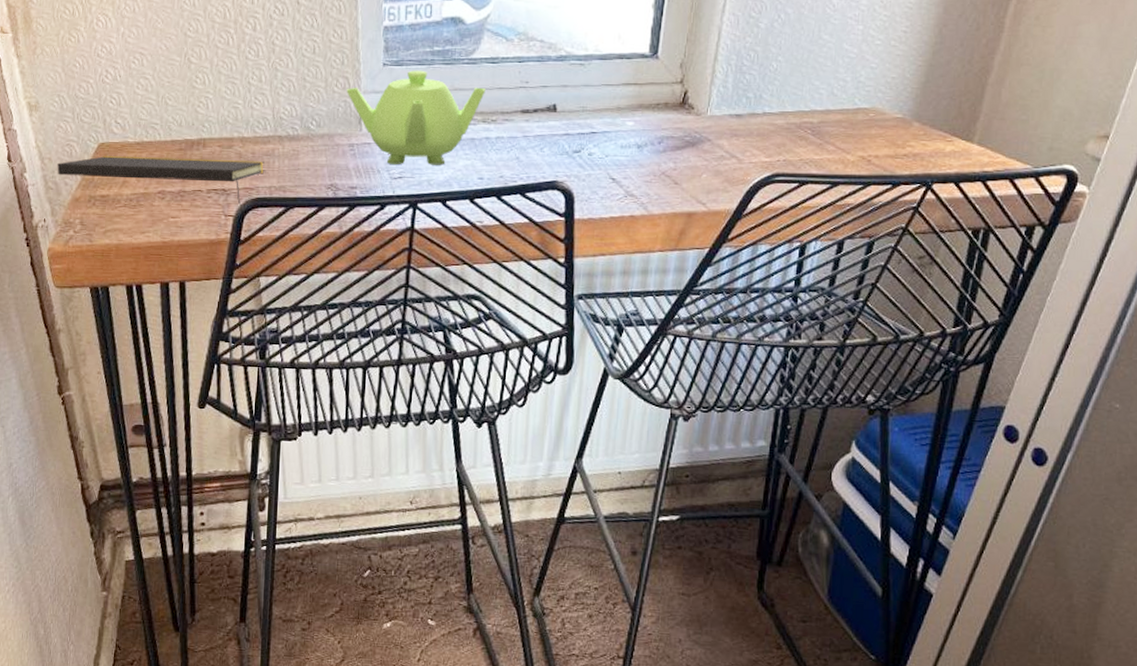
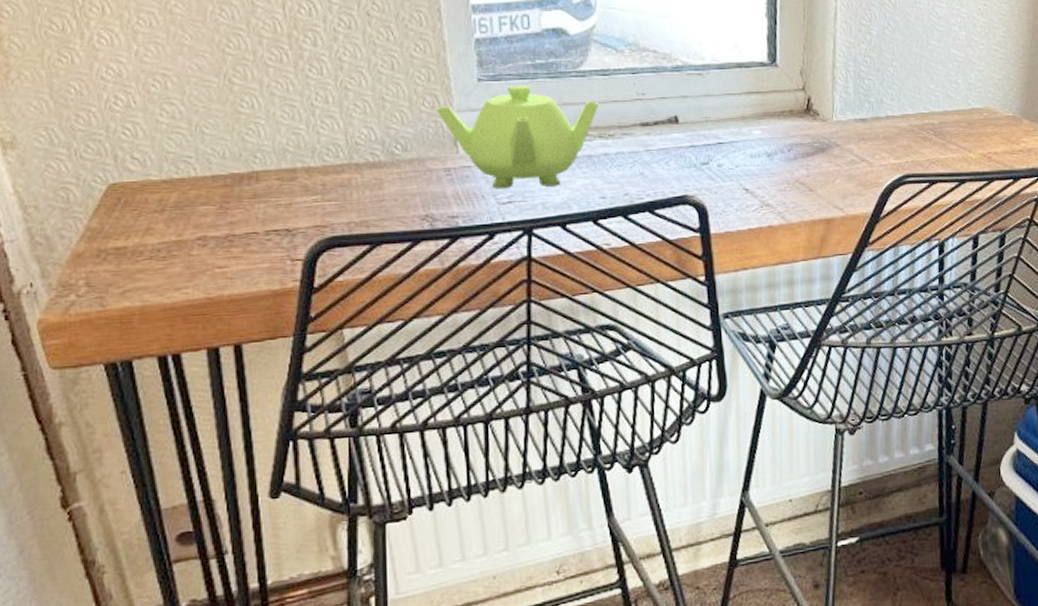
notepad: present [57,155,265,205] -> none [47,193,341,246]

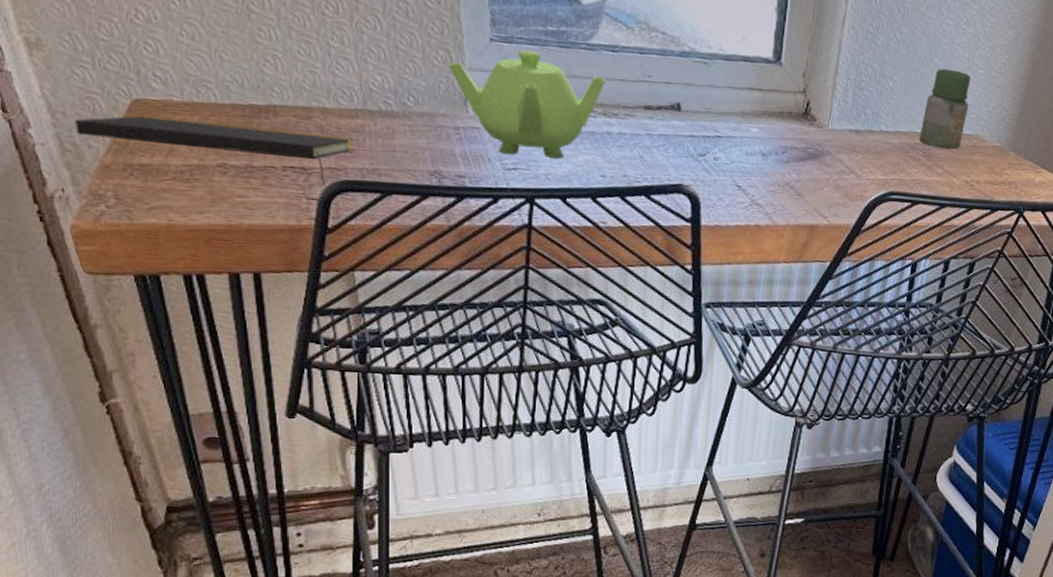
notepad: none [47,193,341,246] -> present [75,115,354,187]
jar: none [927,48,974,126] -> present [919,68,971,150]

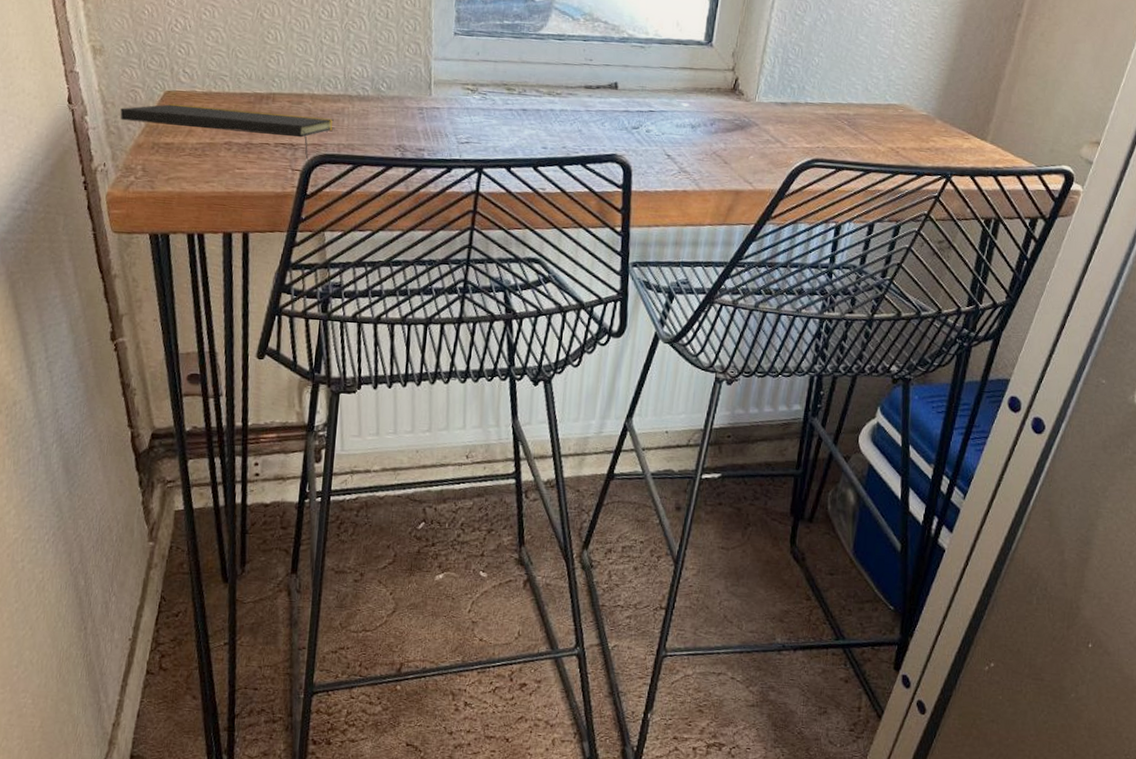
teapot: present [448,49,605,159] -> none [418,41,552,133]
jar: present [919,68,971,150] -> none [844,44,897,119]

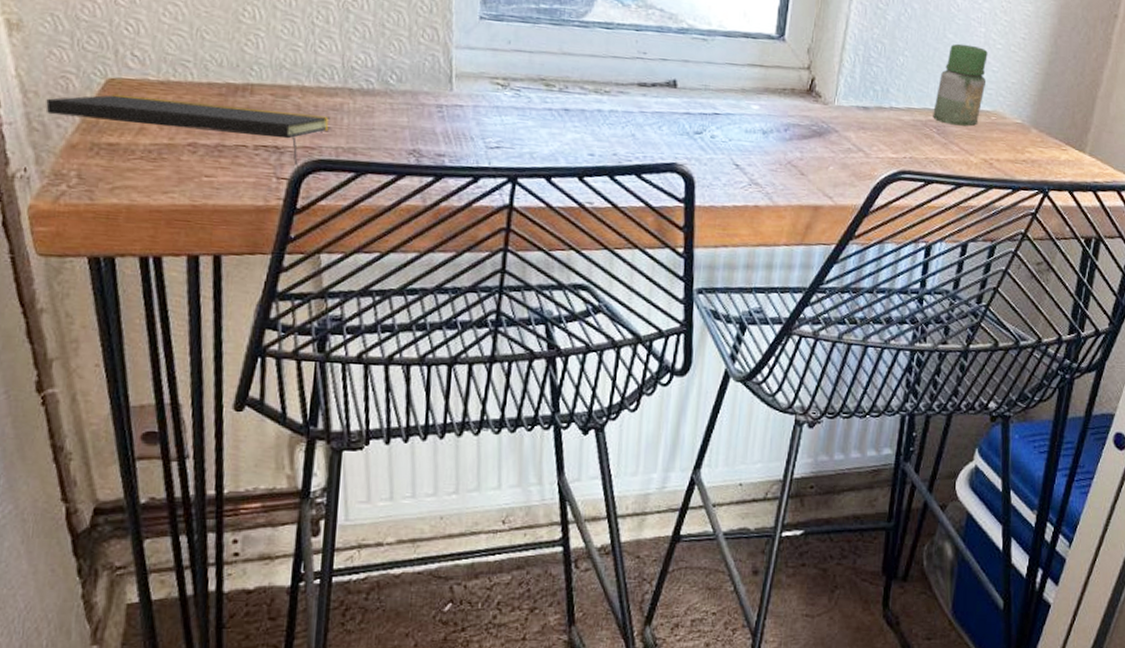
jar: none [844,44,897,119] -> present [933,43,988,127]

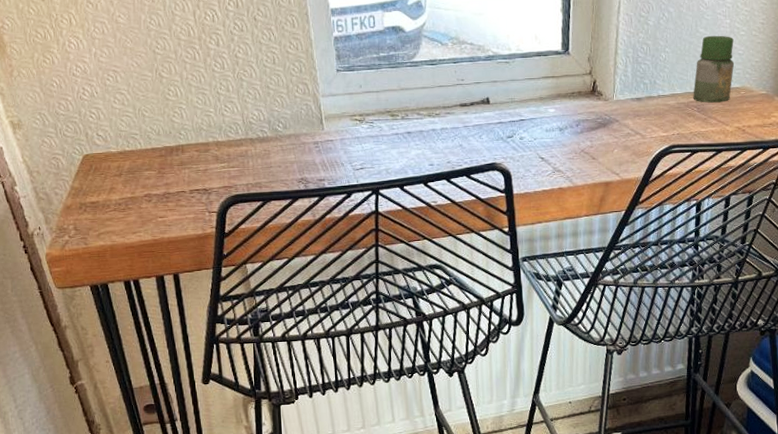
notepad: present [46,94,331,166] -> none [46,162,241,202]

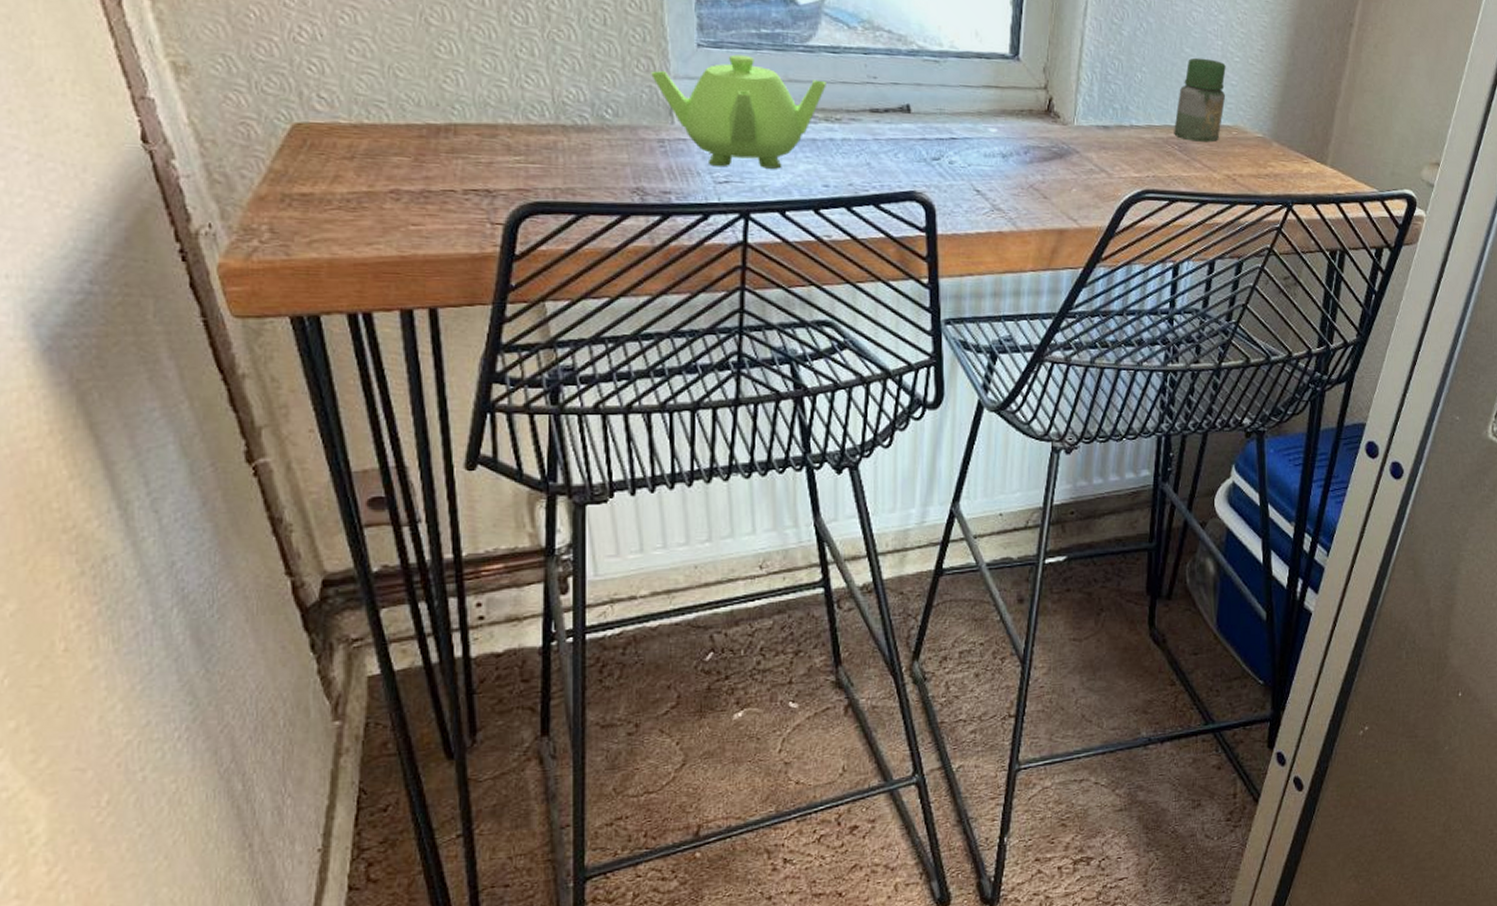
teapot: none [307,74,428,158] -> present [651,54,826,169]

